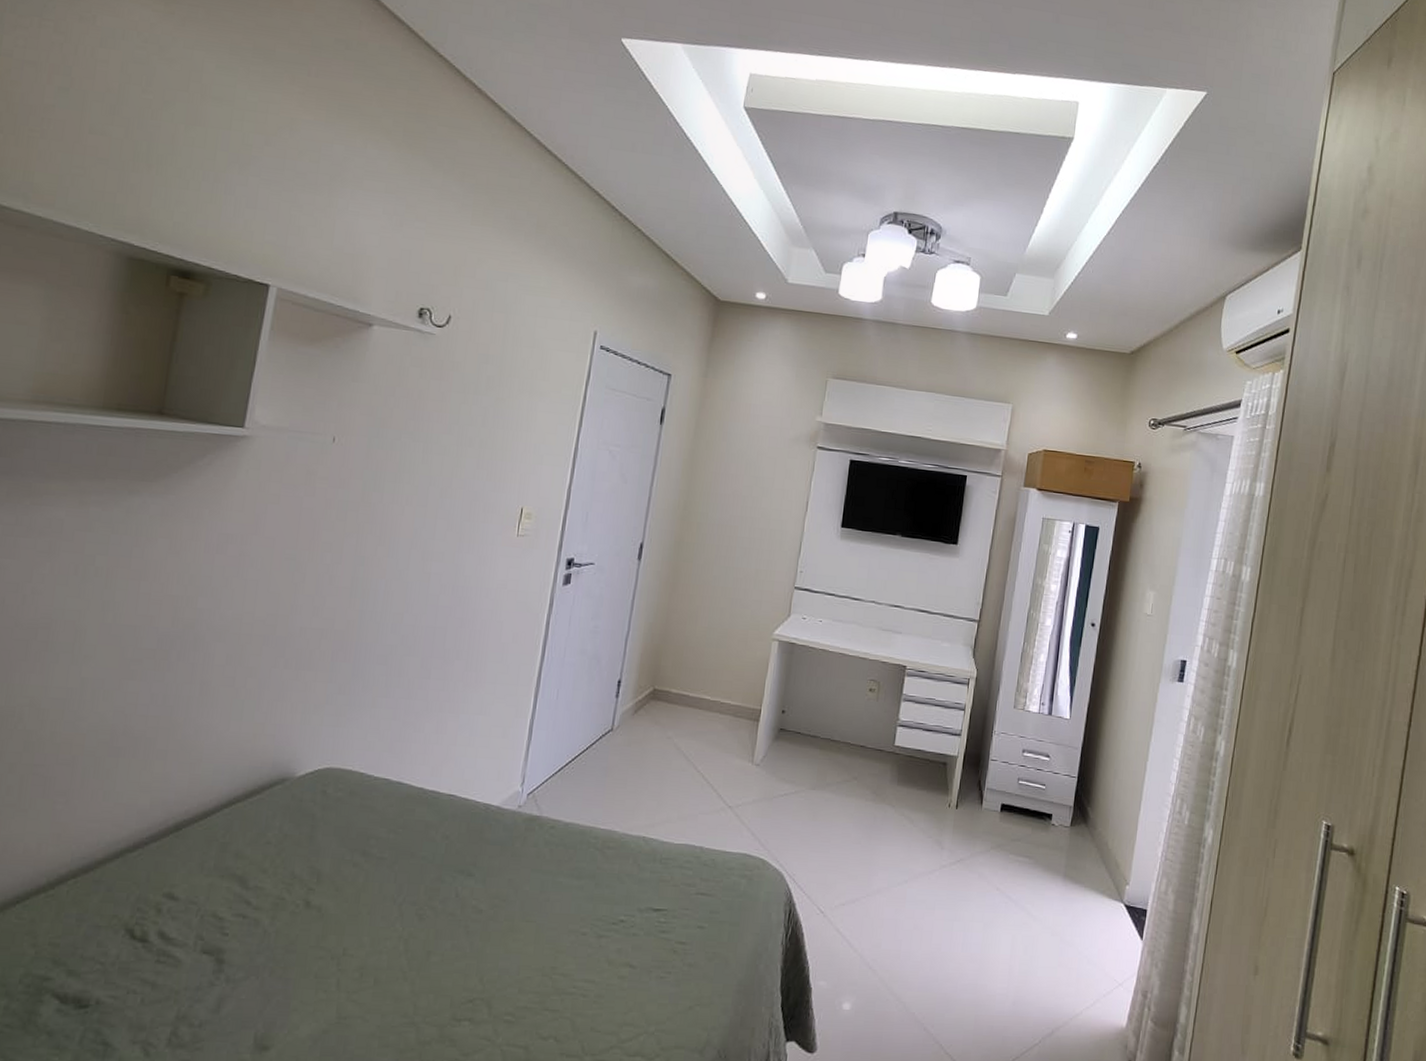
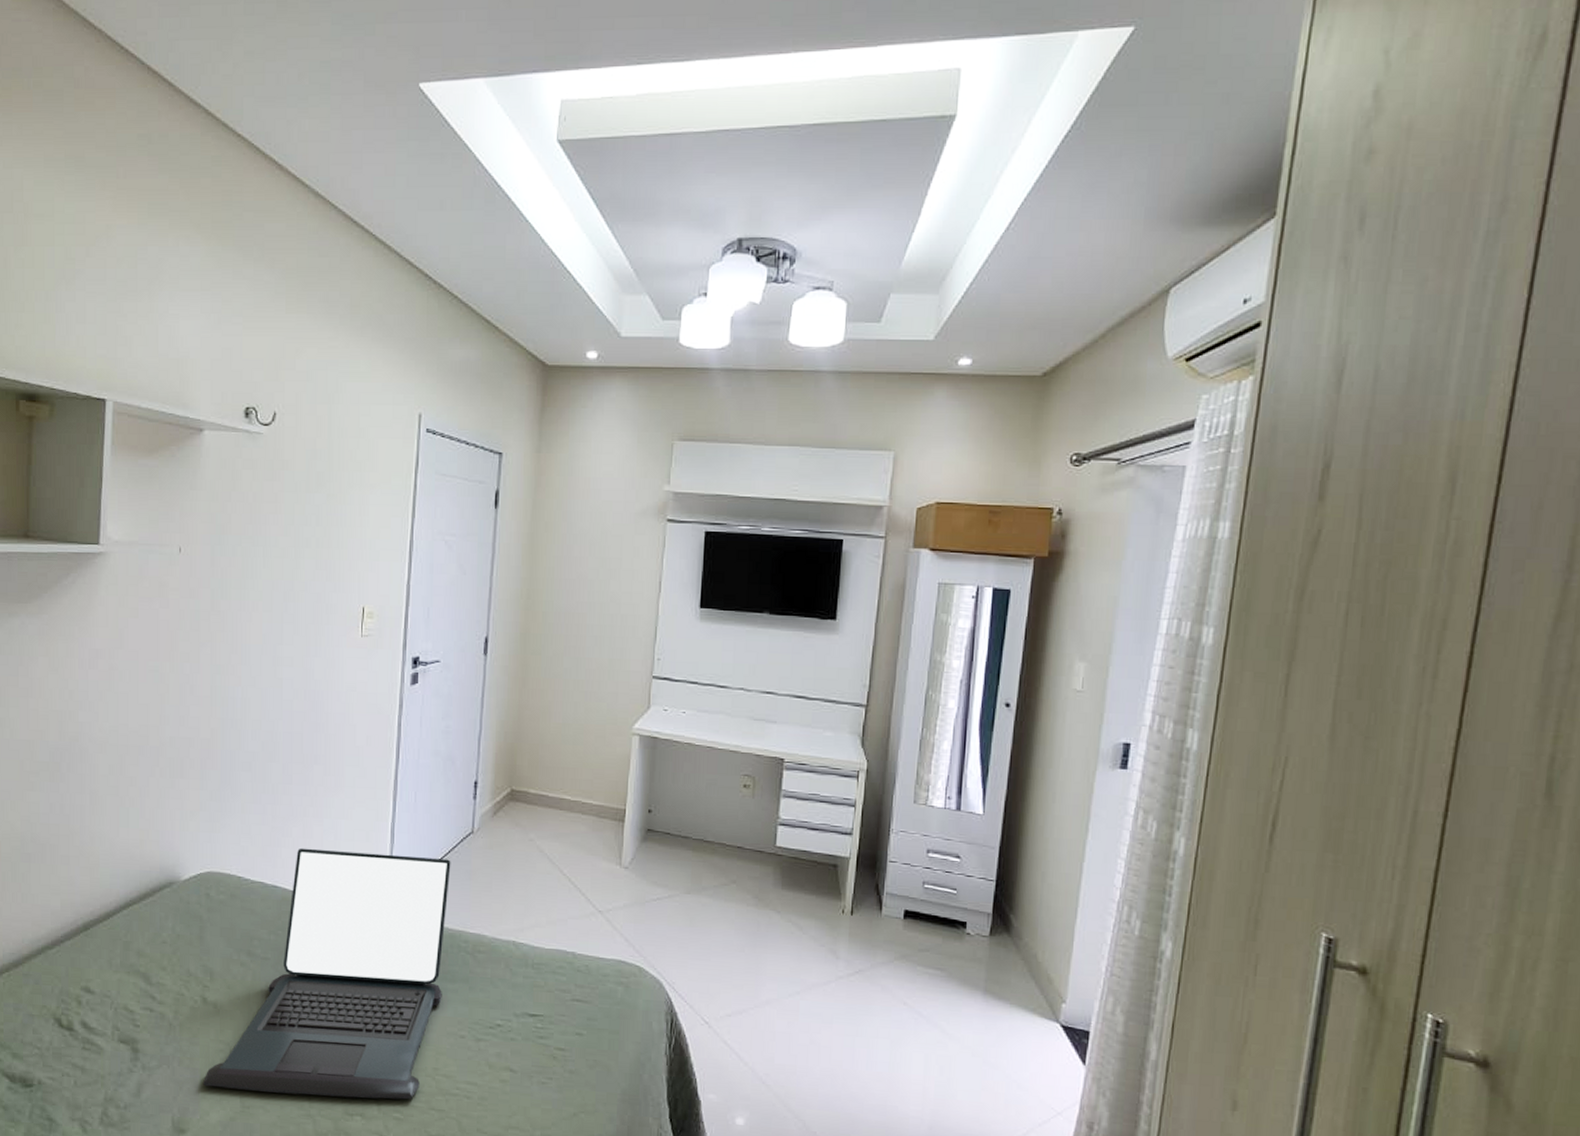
laptop: none [296,743,588,1002] -> present [203,848,451,1100]

